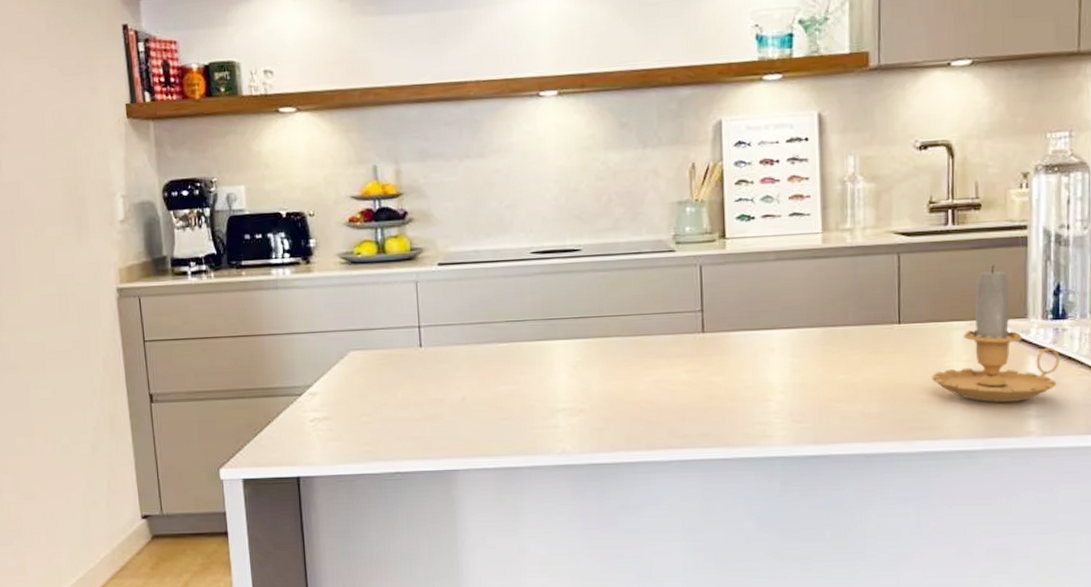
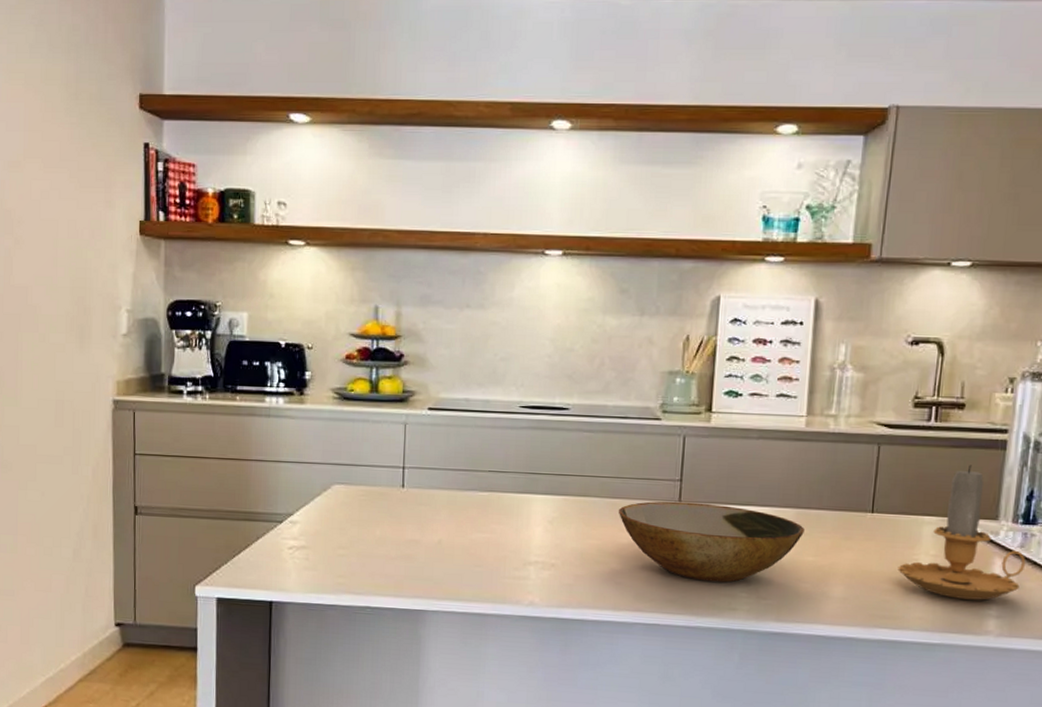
bowl: none [641,331,832,411] -> present [618,501,804,583]

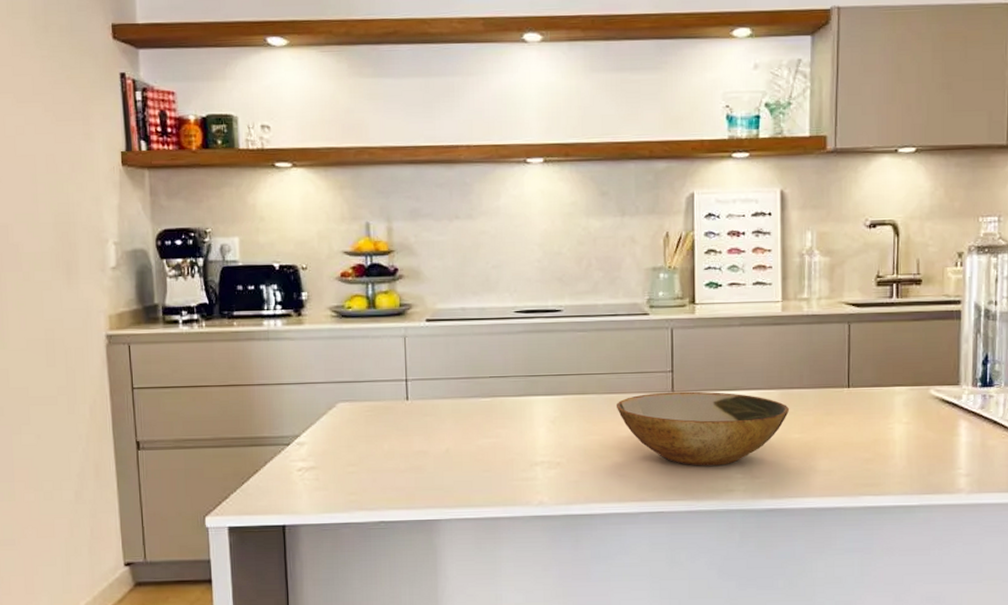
candle: present [898,465,1026,601] -> none [876,336,987,462]

